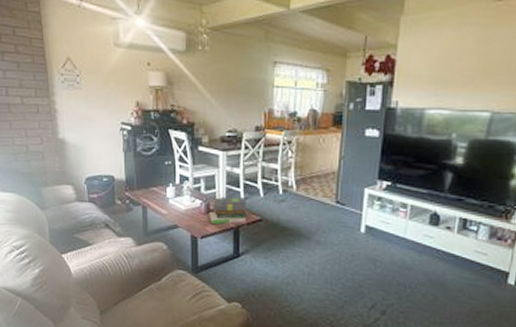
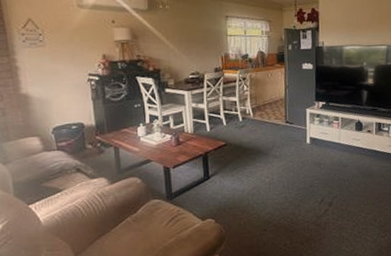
books: present [209,196,247,225] -> none [179,128,214,155]

